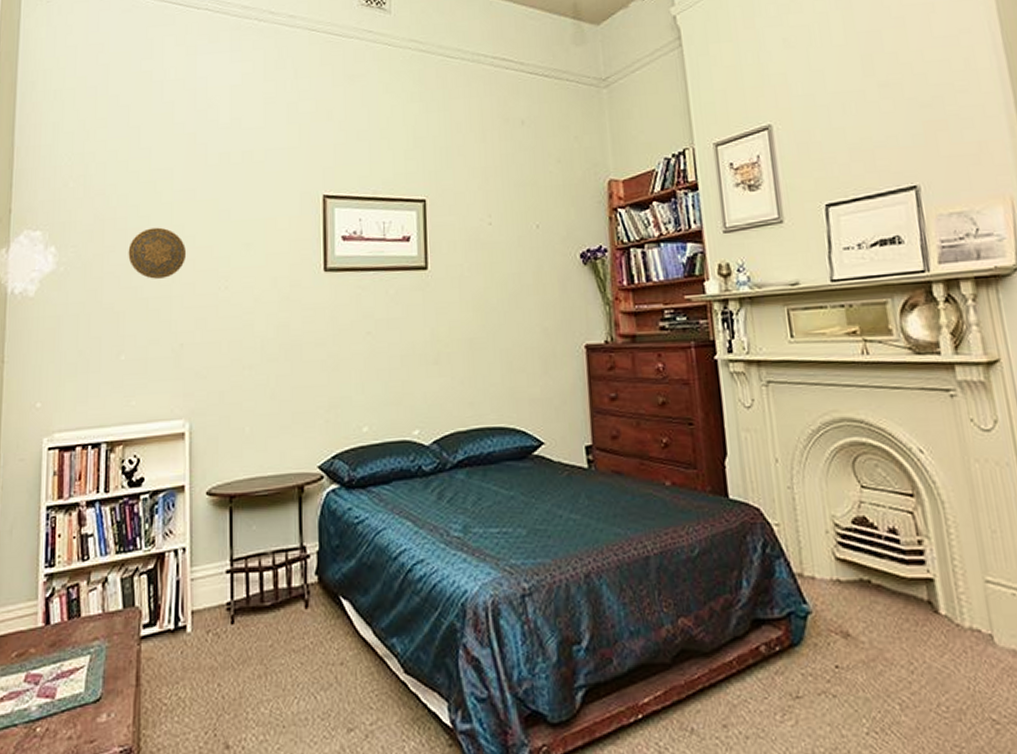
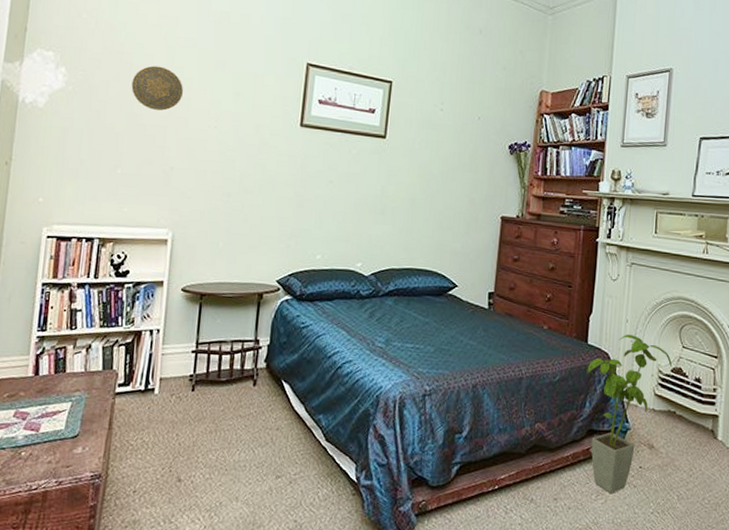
house plant: none [734,477,851,710] -> present [587,334,672,493]

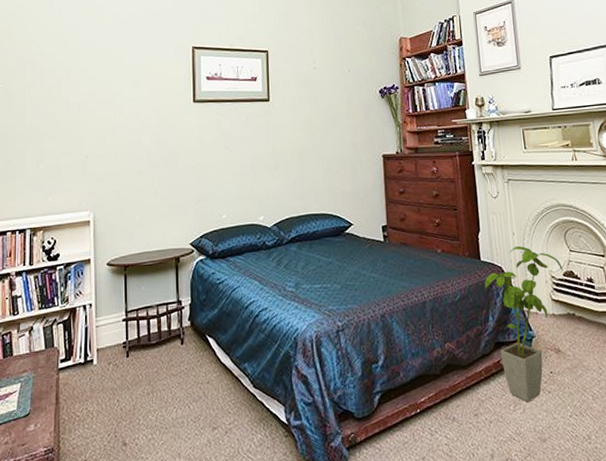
decorative plate: present [131,65,184,111] -> none [44,69,90,108]

